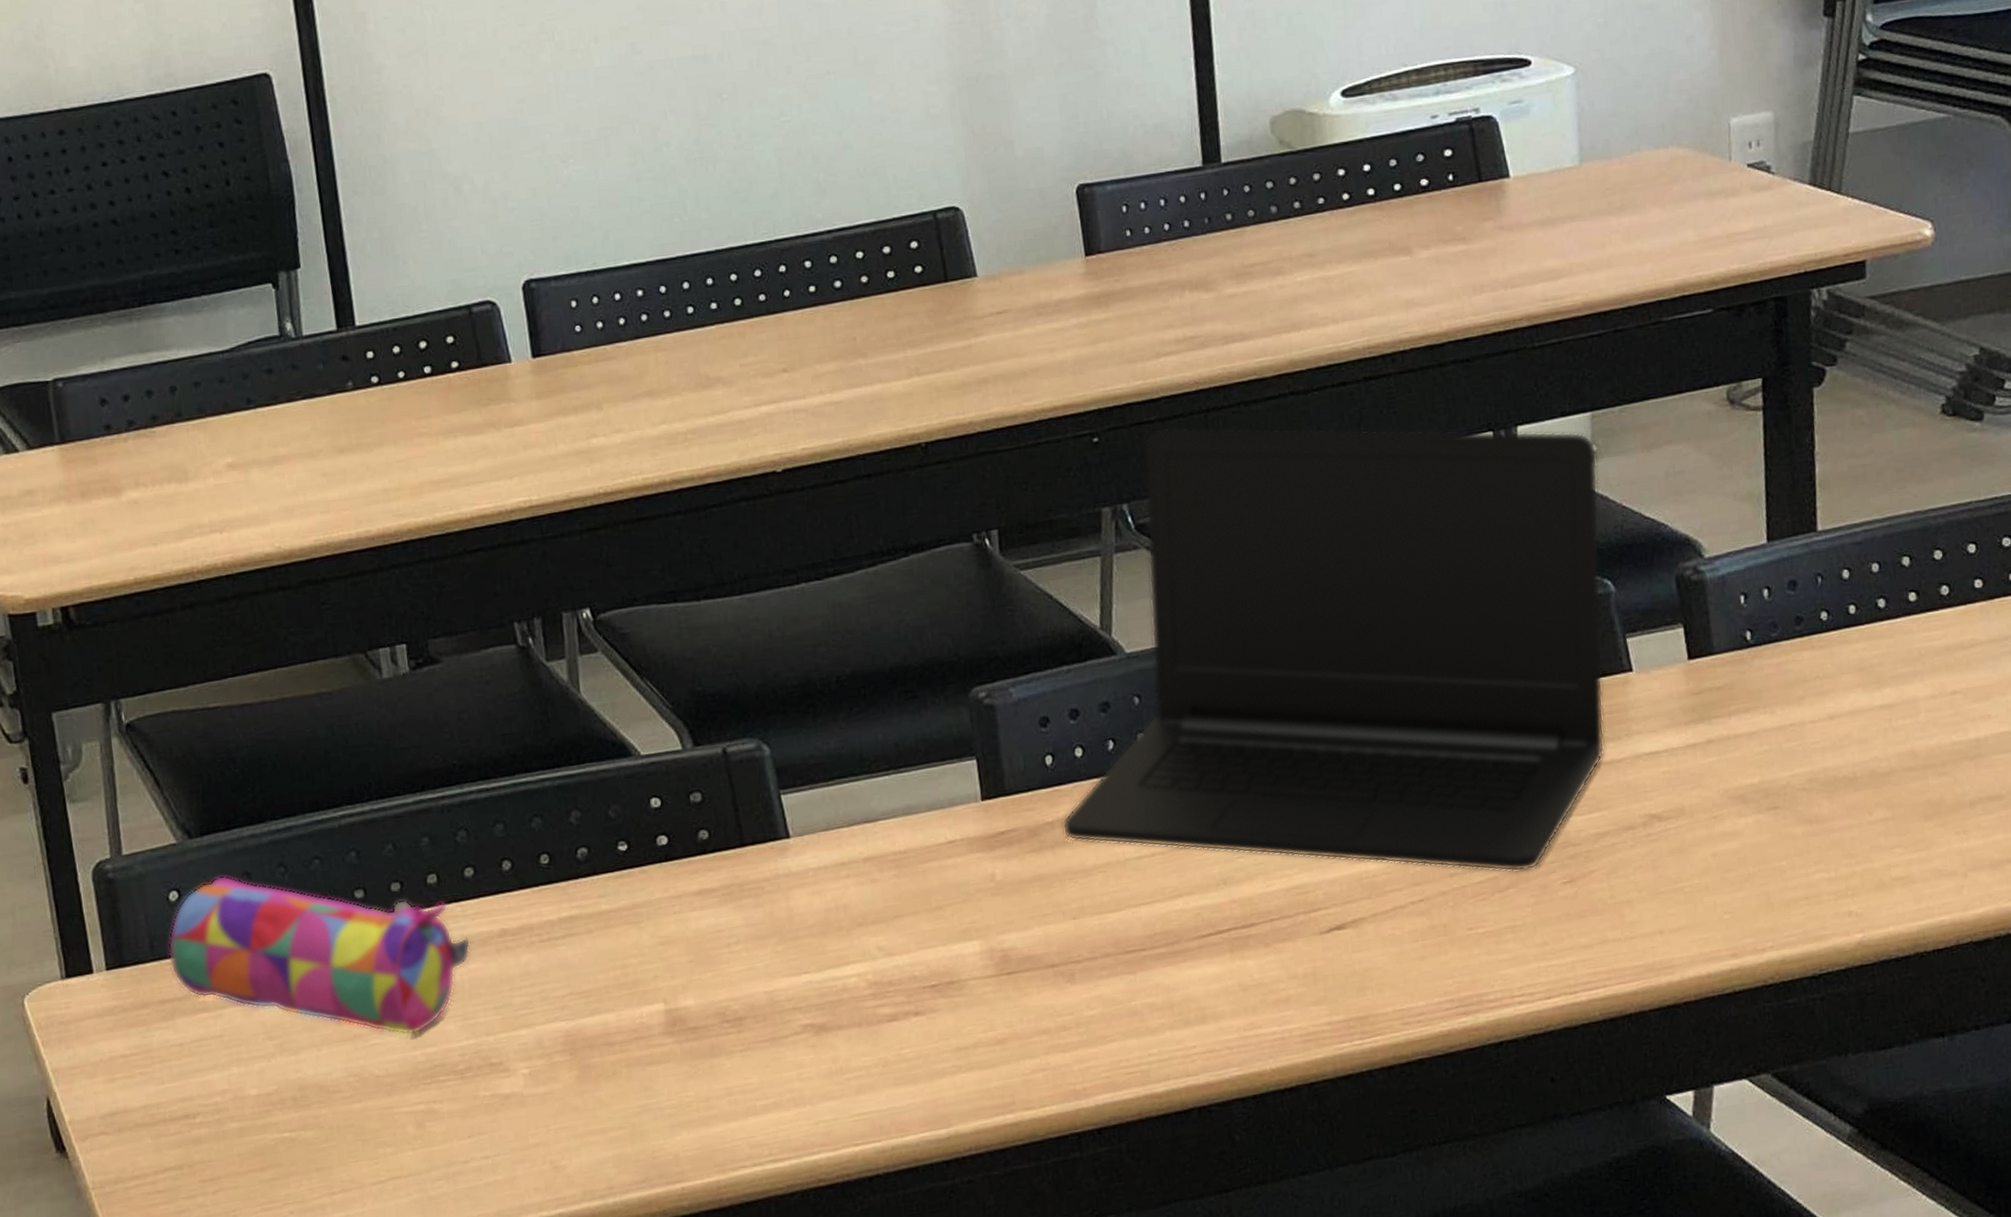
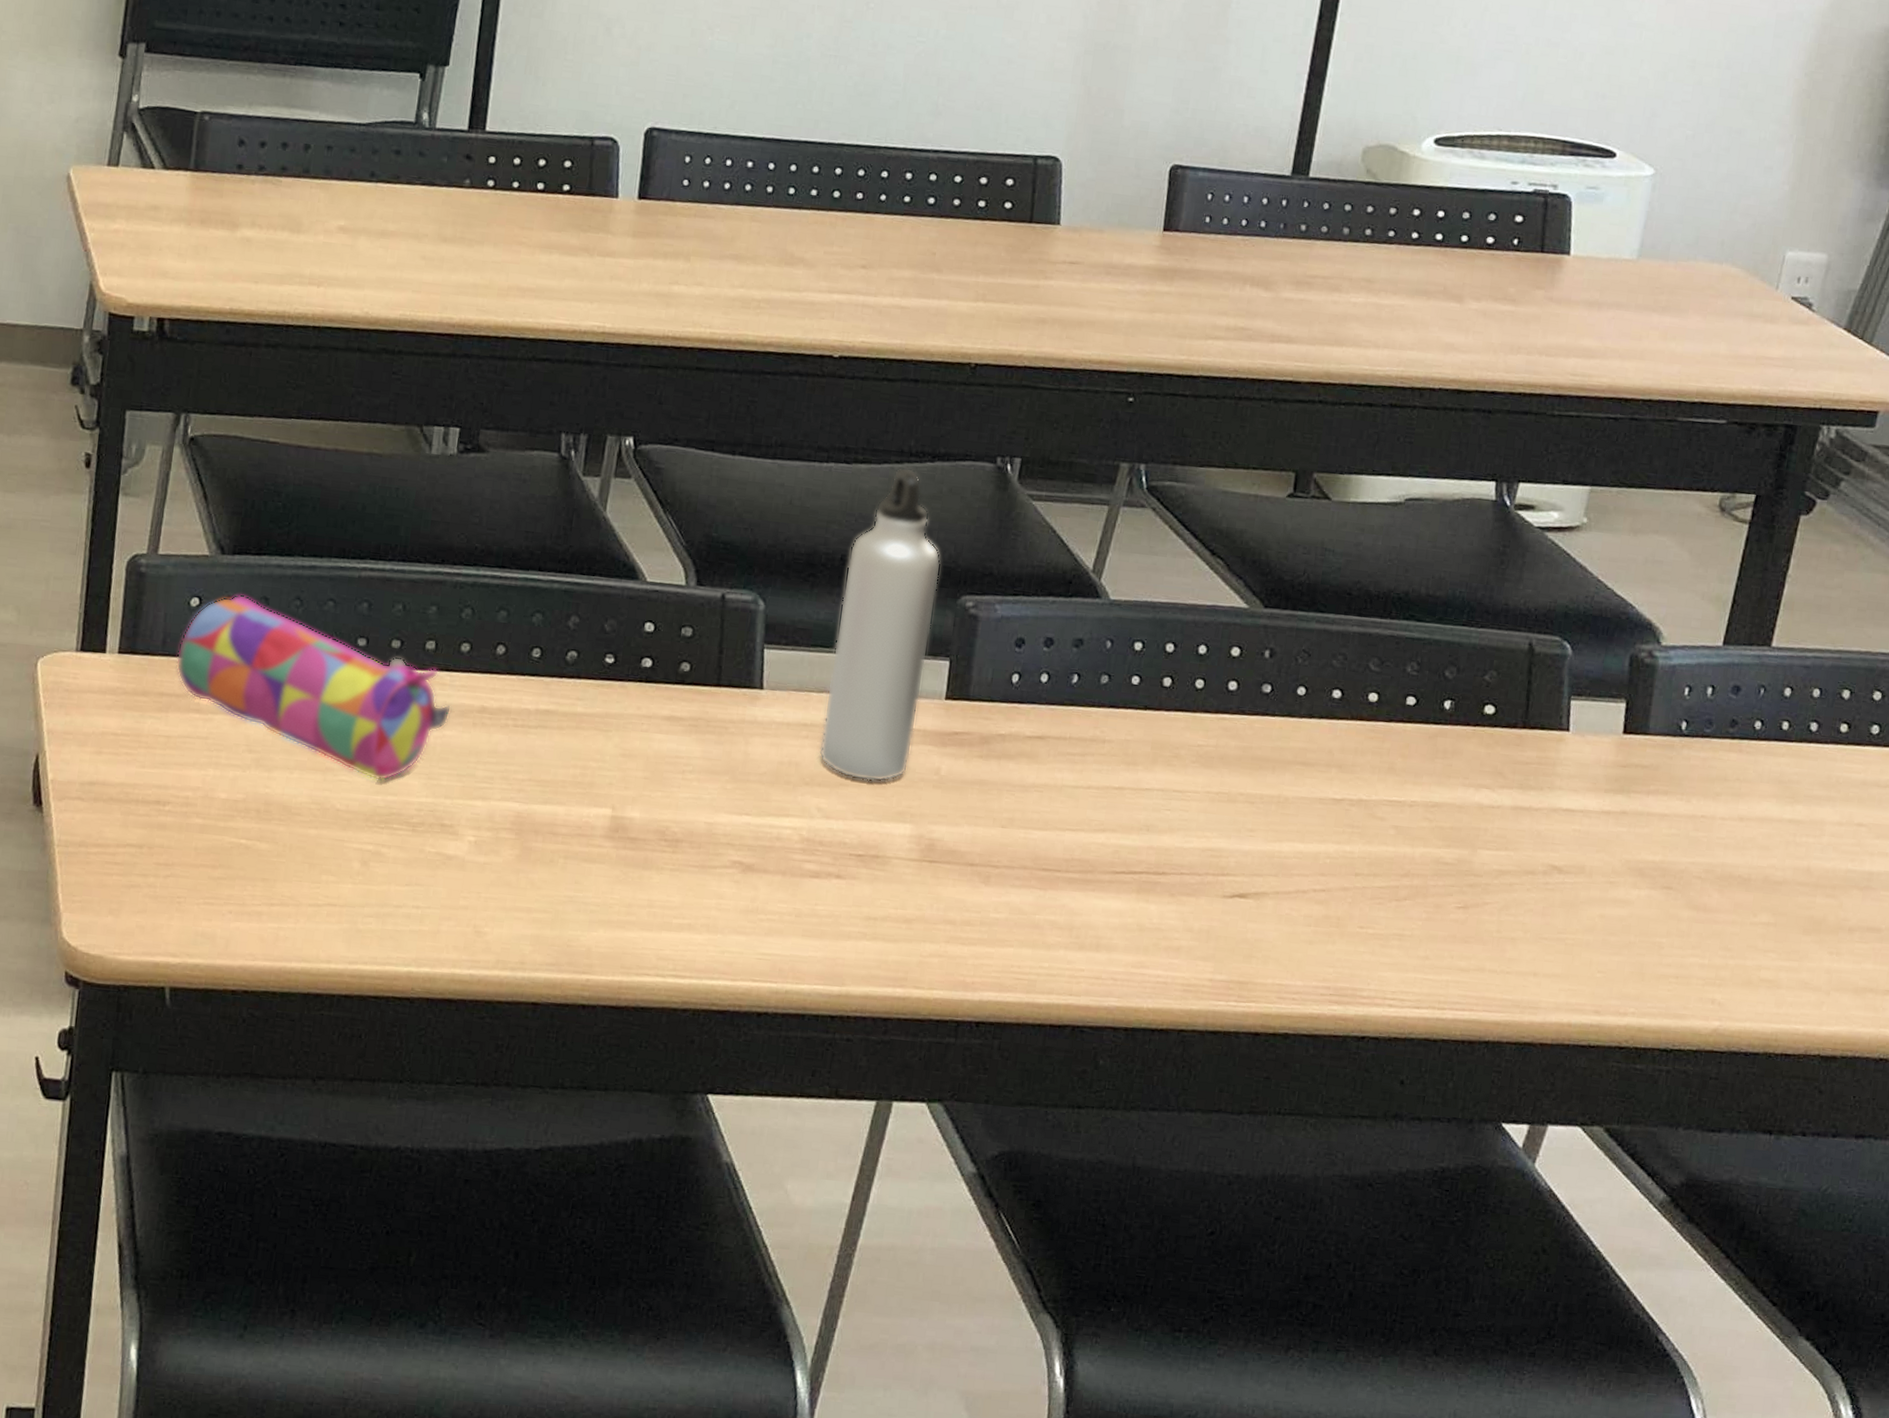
water bottle: none [844,568,961,908] -> present [819,467,941,782]
laptop: present [1062,427,1605,872] -> none [1012,402,1588,888]

